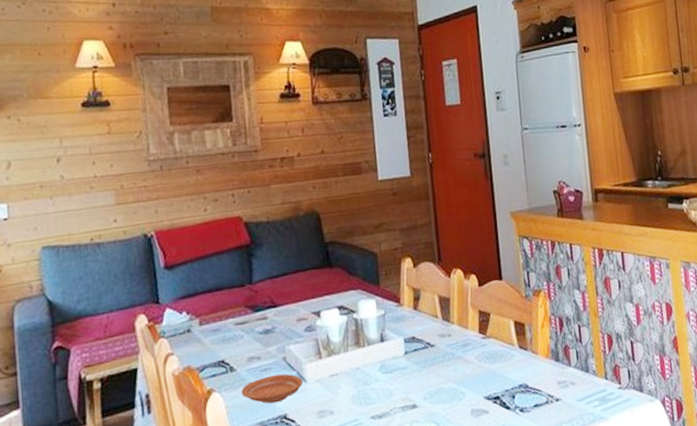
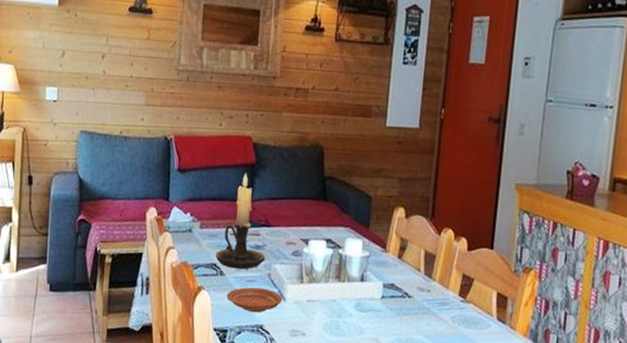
candle holder: none [221,255,277,361] -> present [215,173,265,269]

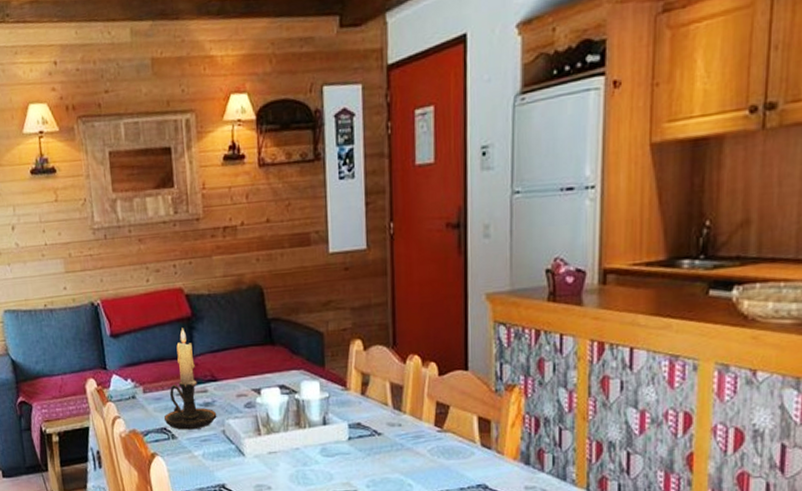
plate: present [226,287,283,313] -> none [182,446,242,473]

